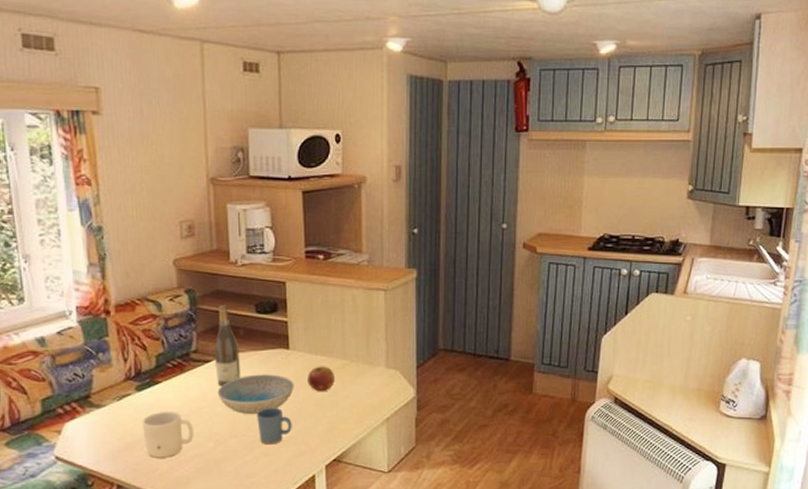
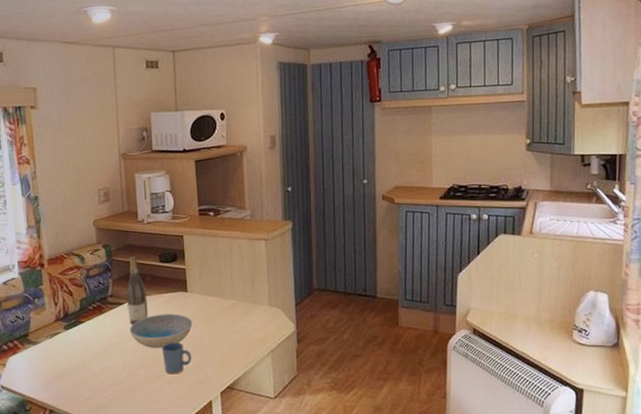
mug: present [142,411,194,458] -> none [69,346,111,387]
fruit: present [308,366,336,391] -> none [203,306,227,327]

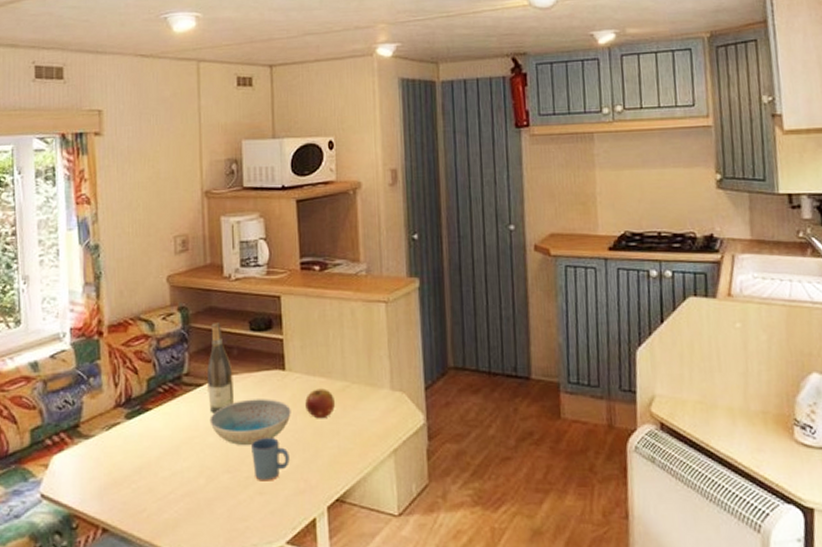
fruit: none [203,306,227,327] -> present [305,388,336,418]

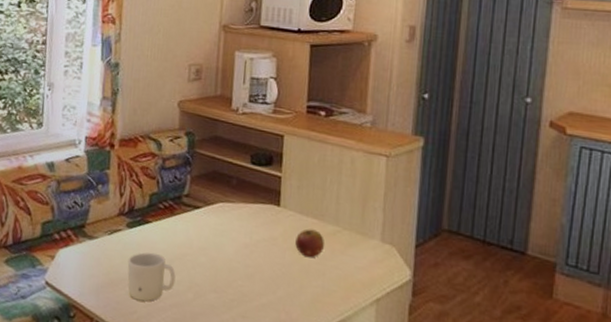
mug: none [130,441,184,497] -> present [127,252,176,302]
wine bottle: present [206,323,235,413] -> none [204,151,230,236]
dish: present [209,399,291,445] -> none [203,227,281,271]
mug: present [251,437,290,481] -> none [239,265,275,307]

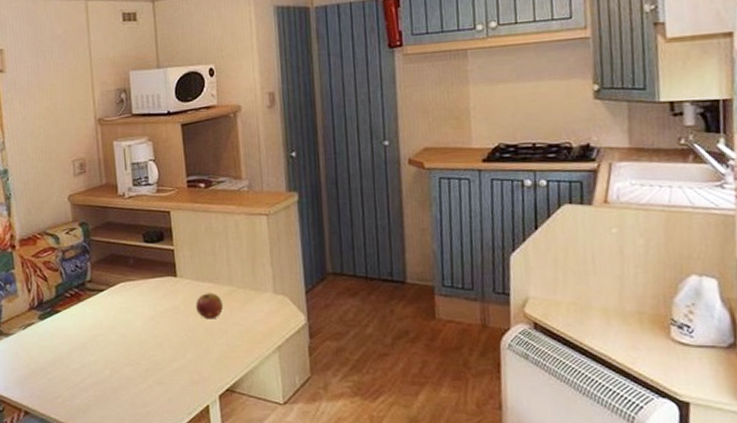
mug: present [127,252,176,302] -> none [45,339,92,385]

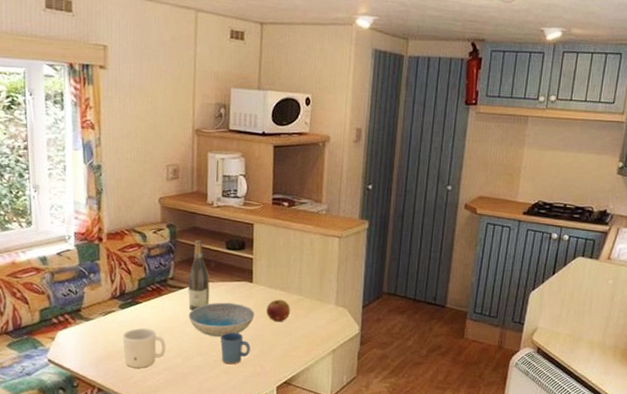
mug: none [45,339,92,385] -> present [122,327,166,368]
wine bottle: none [107,236,133,315] -> present [188,240,210,311]
dish: none [111,302,184,342] -> present [188,302,255,337]
mug: none [149,335,184,373] -> present [220,332,251,365]

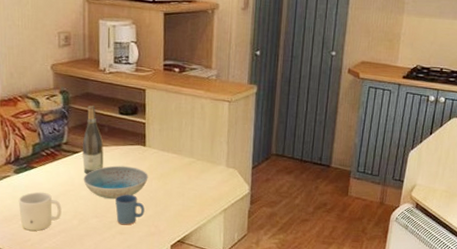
fruit: present [266,299,291,321] -> none [160,162,183,183]

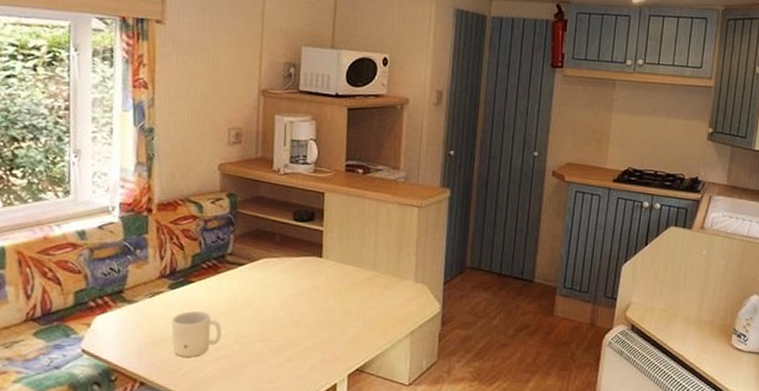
wine bottle: present [82,105,104,174] -> none [249,210,274,290]
dish: present [83,165,148,199] -> none [248,280,324,319]
mug: present [115,194,145,225] -> none [284,313,319,351]

